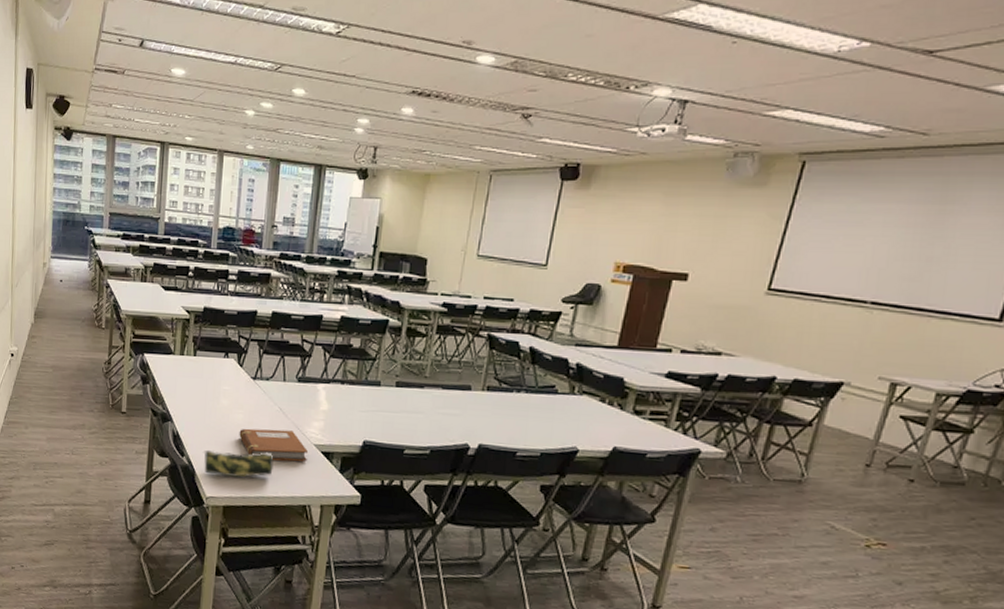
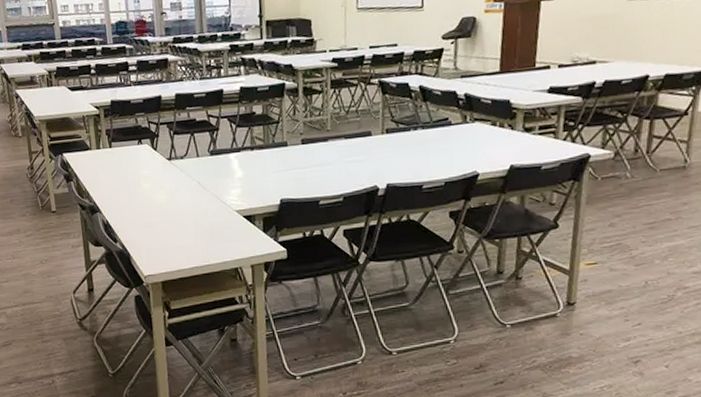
pencil case: present [202,450,274,478] -> none [133,225,202,255]
notebook: present [239,428,308,462] -> none [164,201,231,231]

